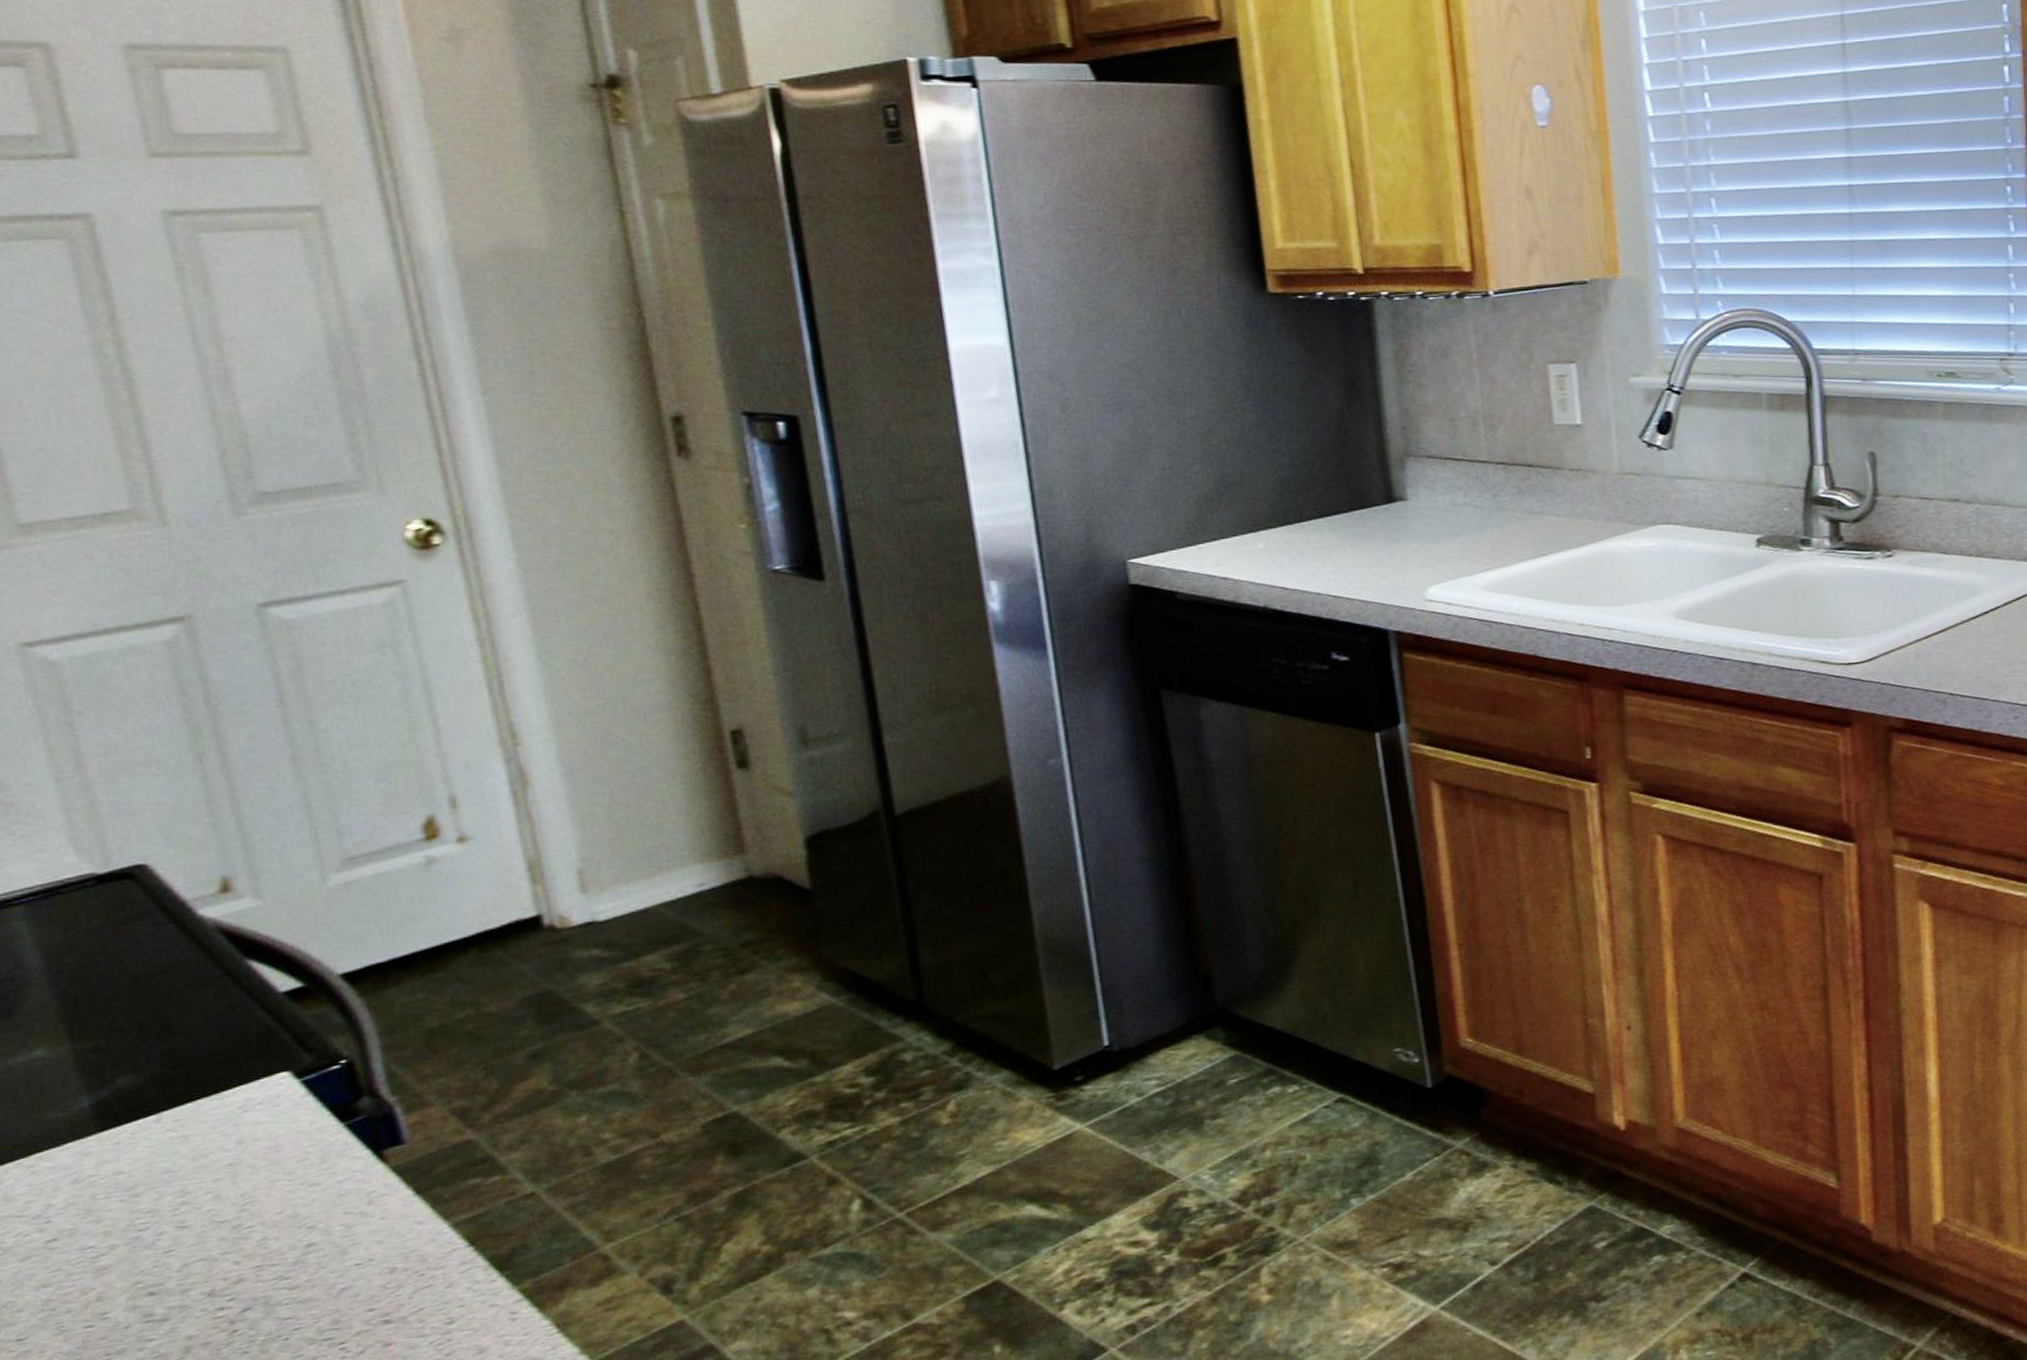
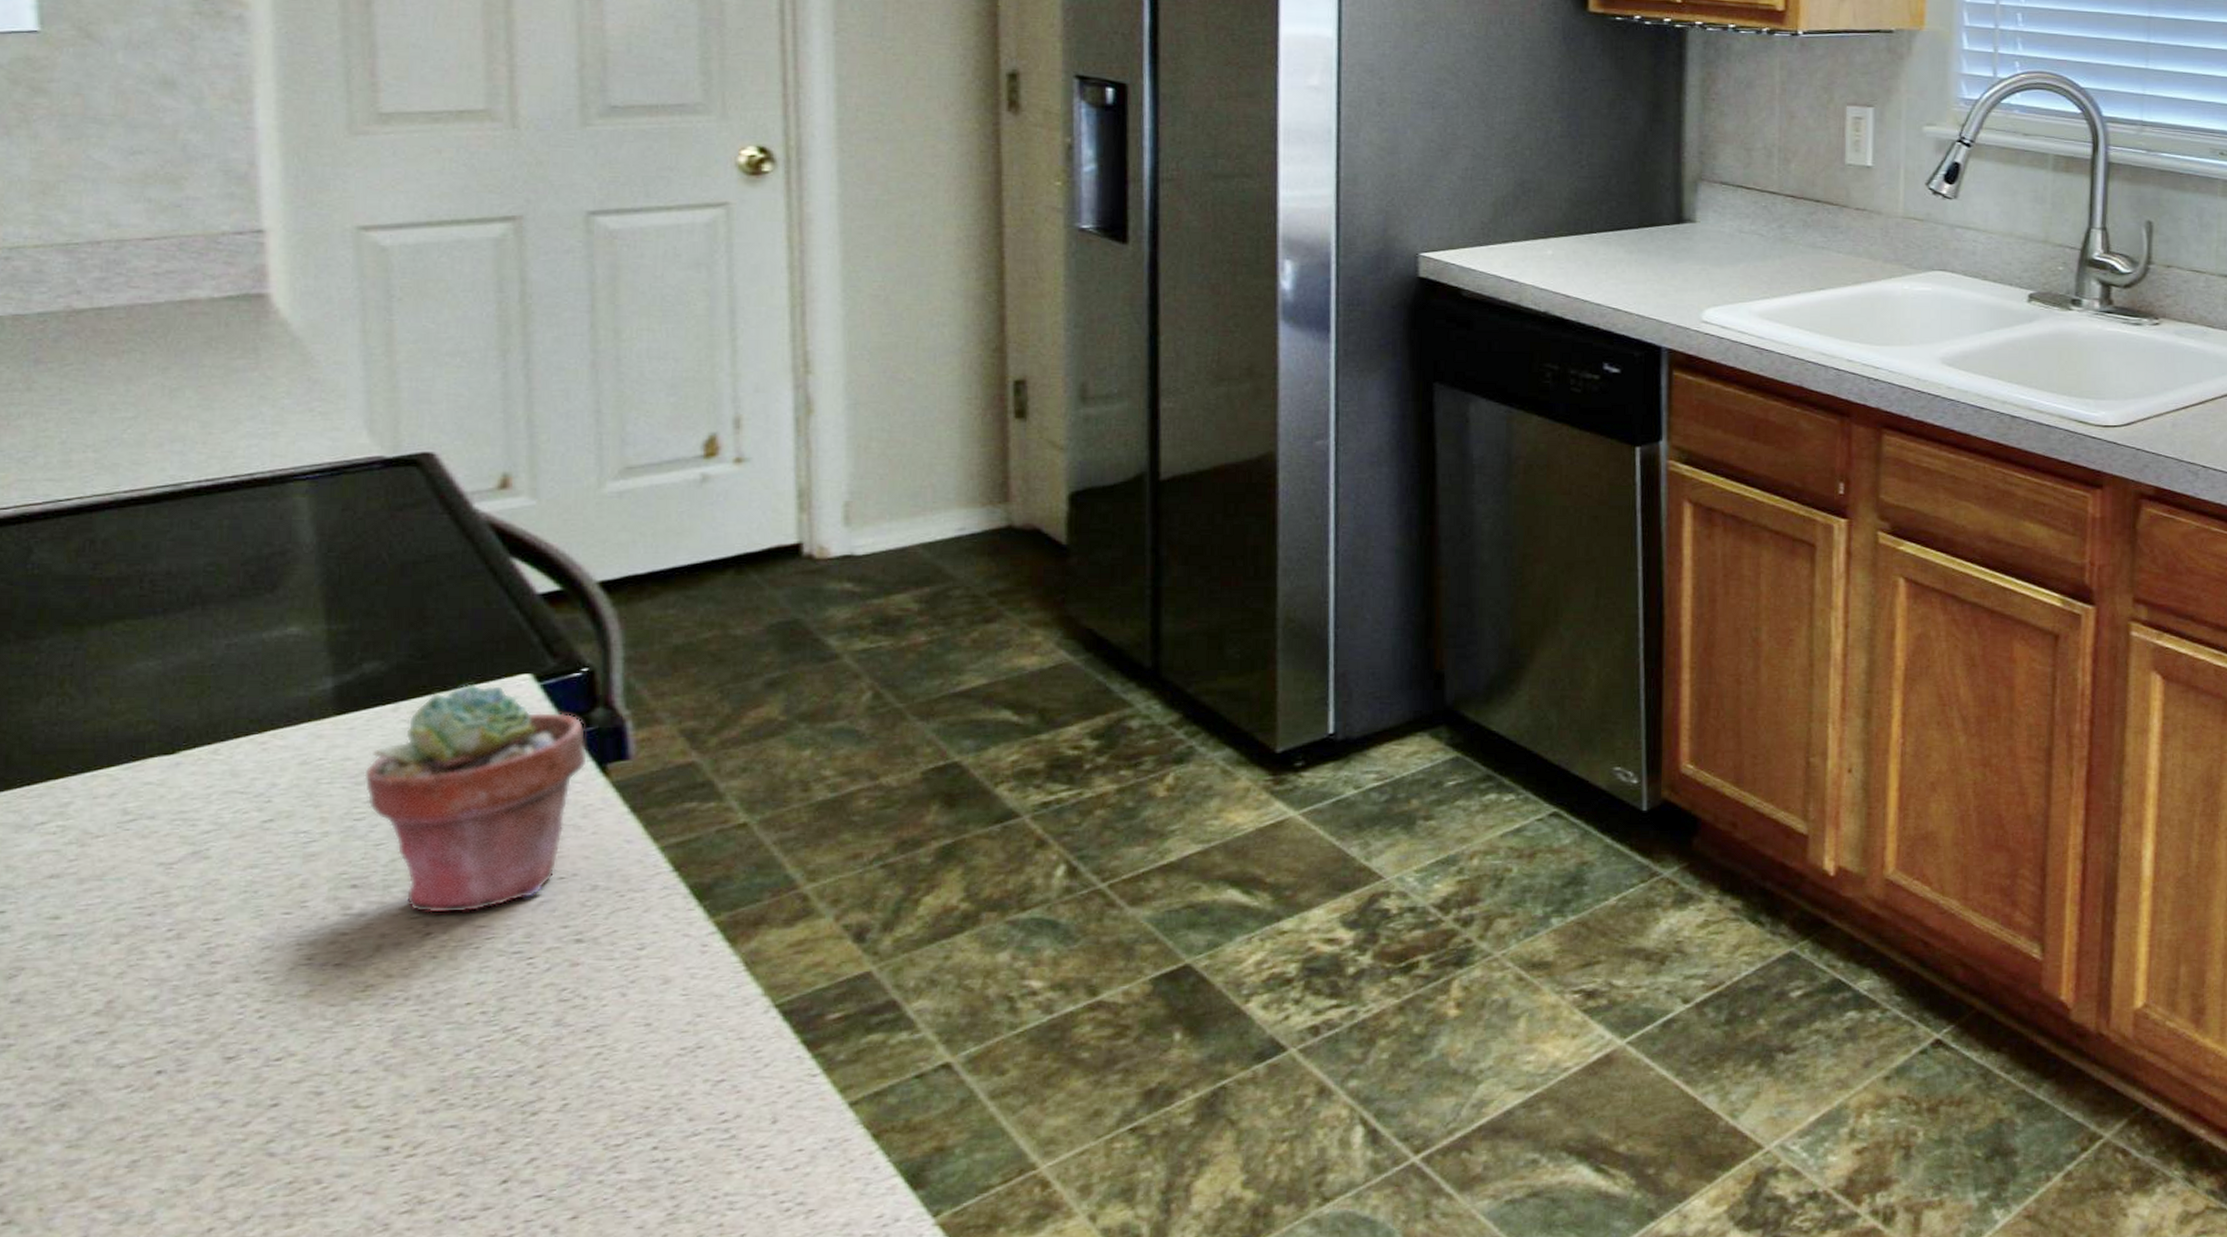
potted succulent: none [139,1086,363,1312] -> present [364,683,588,914]

